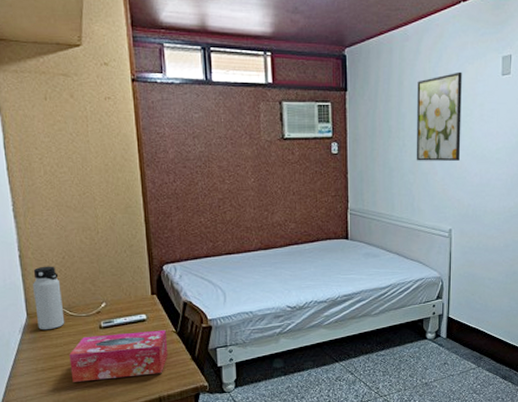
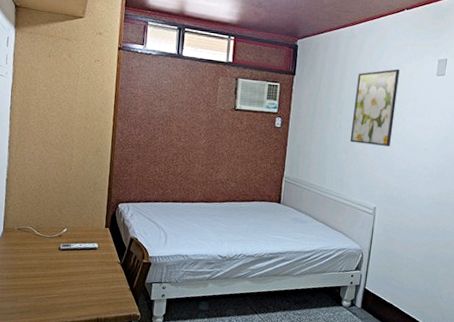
water bottle: present [33,266,65,330] -> none [10,190,34,245]
tissue box: present [69,330,168,382] -> none [28,255,113,298]

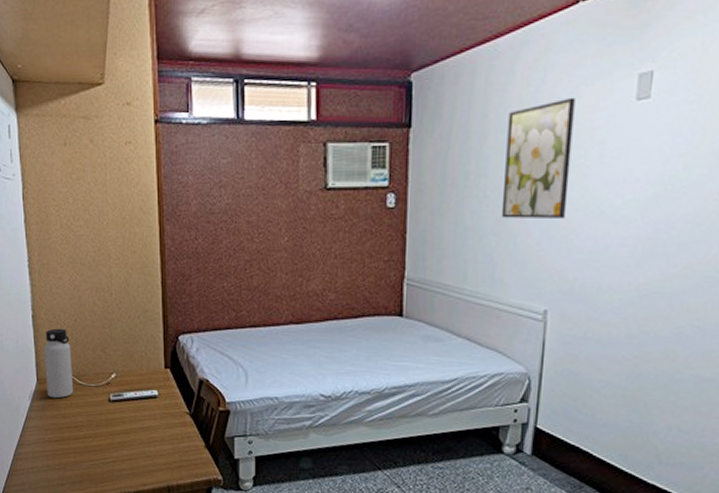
water bottle: none [10,190,34,245] -> present [44,328,74,399]

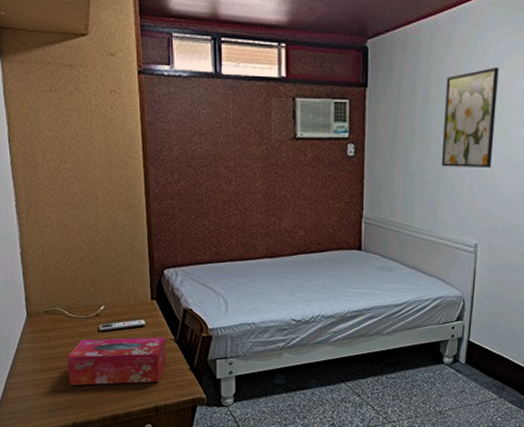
water bottle: present [44,328,74,399] -> none [33,264,64,331]
tissue box: none [76,409,180,460] -> present [67,337,166,386]

